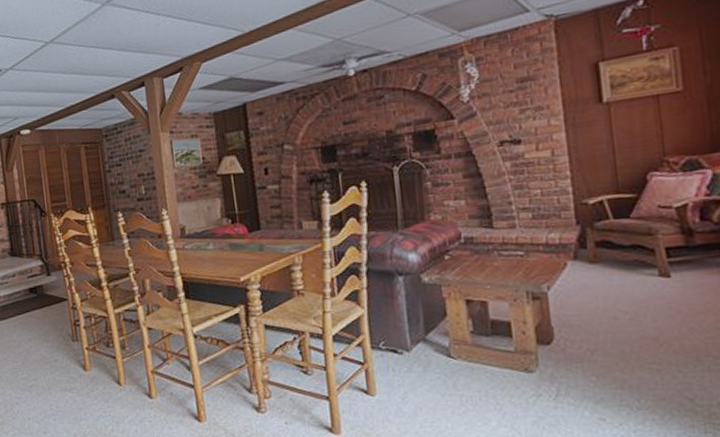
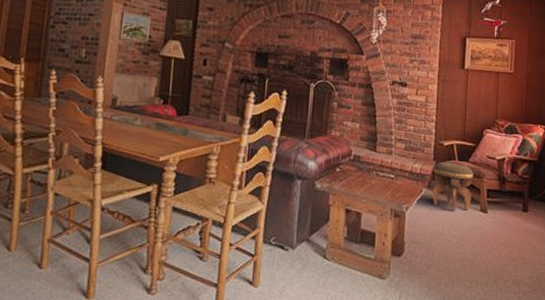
footstool: none [578,222,643,282] -> present [432,161,473,211]

